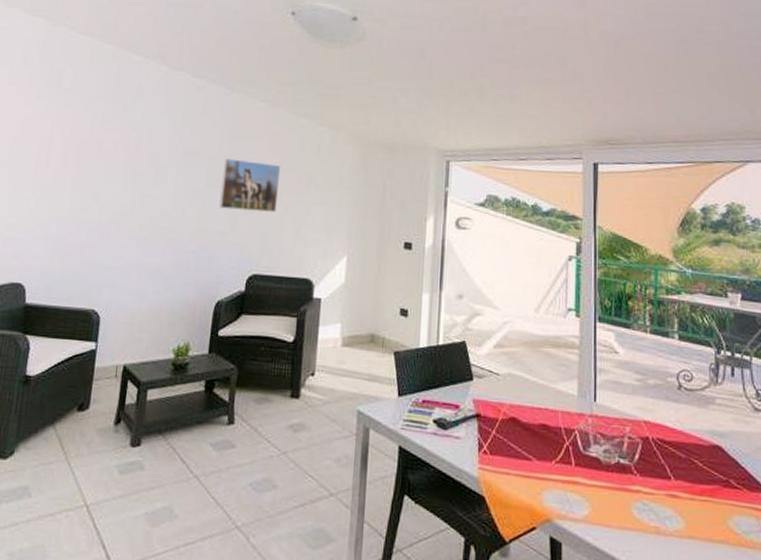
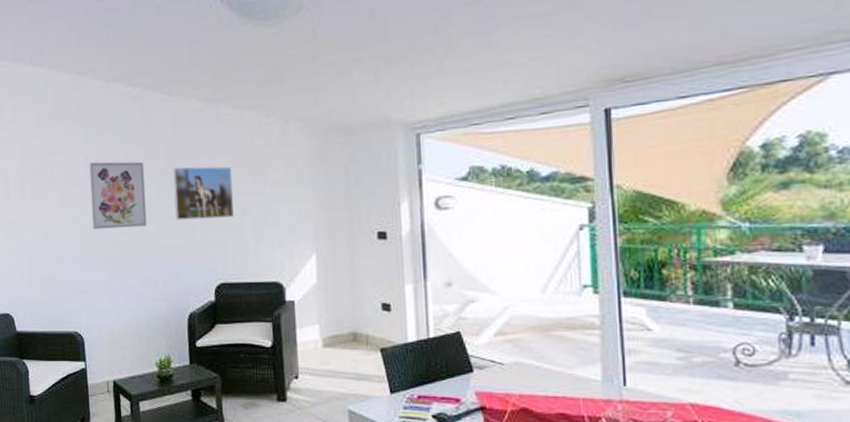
wall art: none [132,142,197,210] -> present [89,161,147,229]

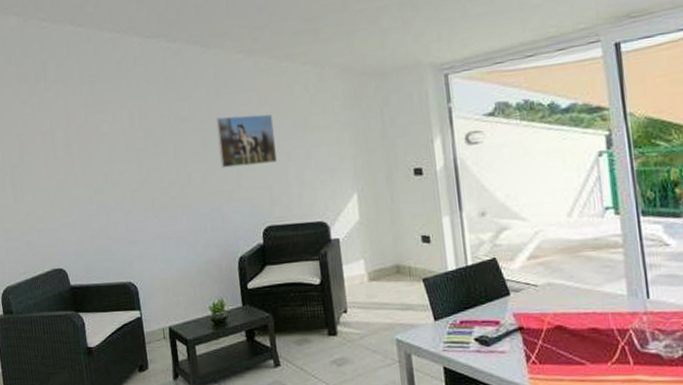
wall art: present [89,161,147,229] -> none [134,113,194,182]

